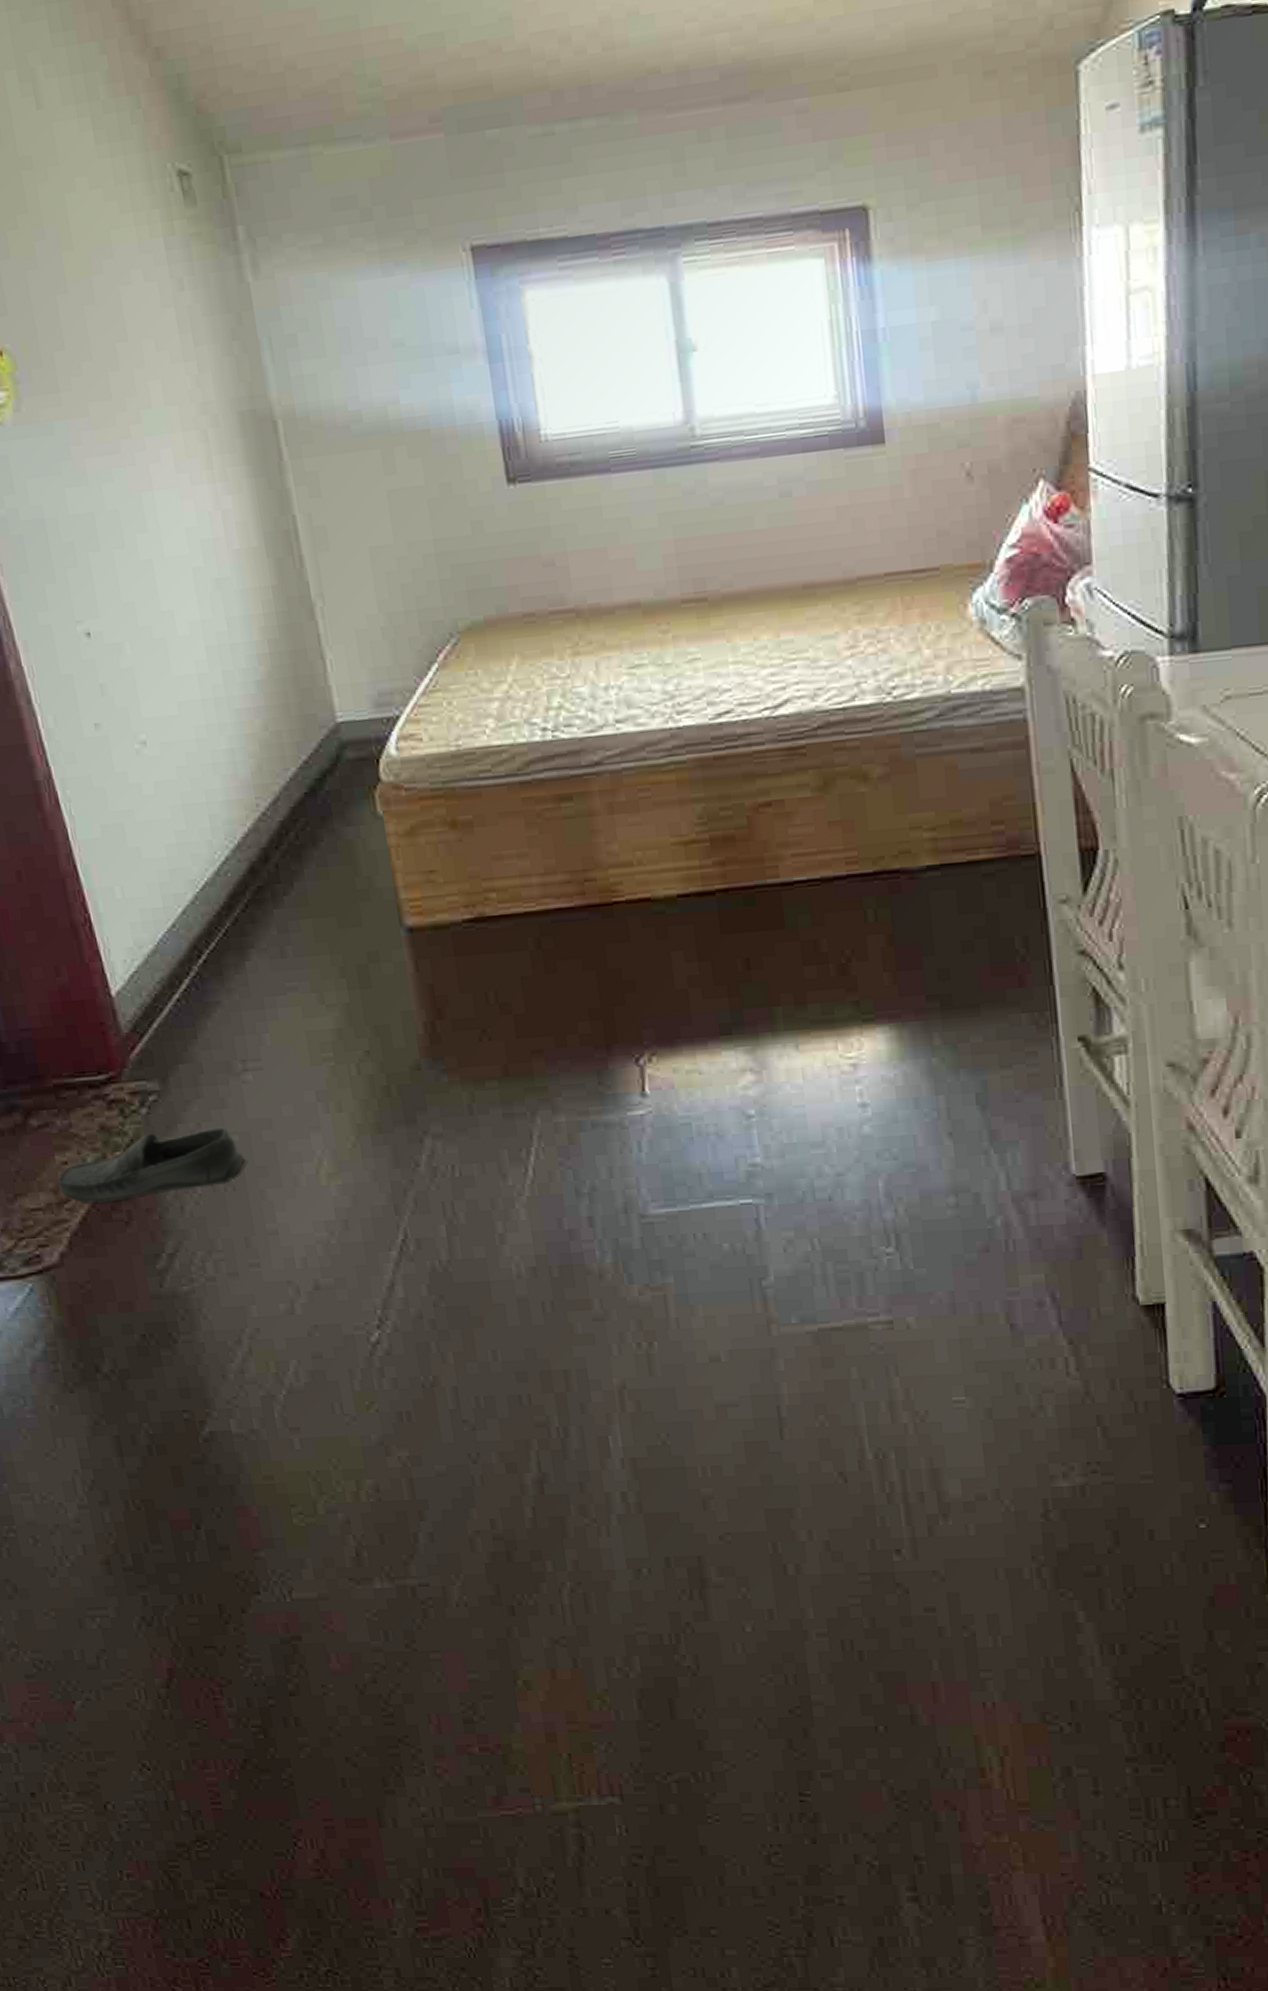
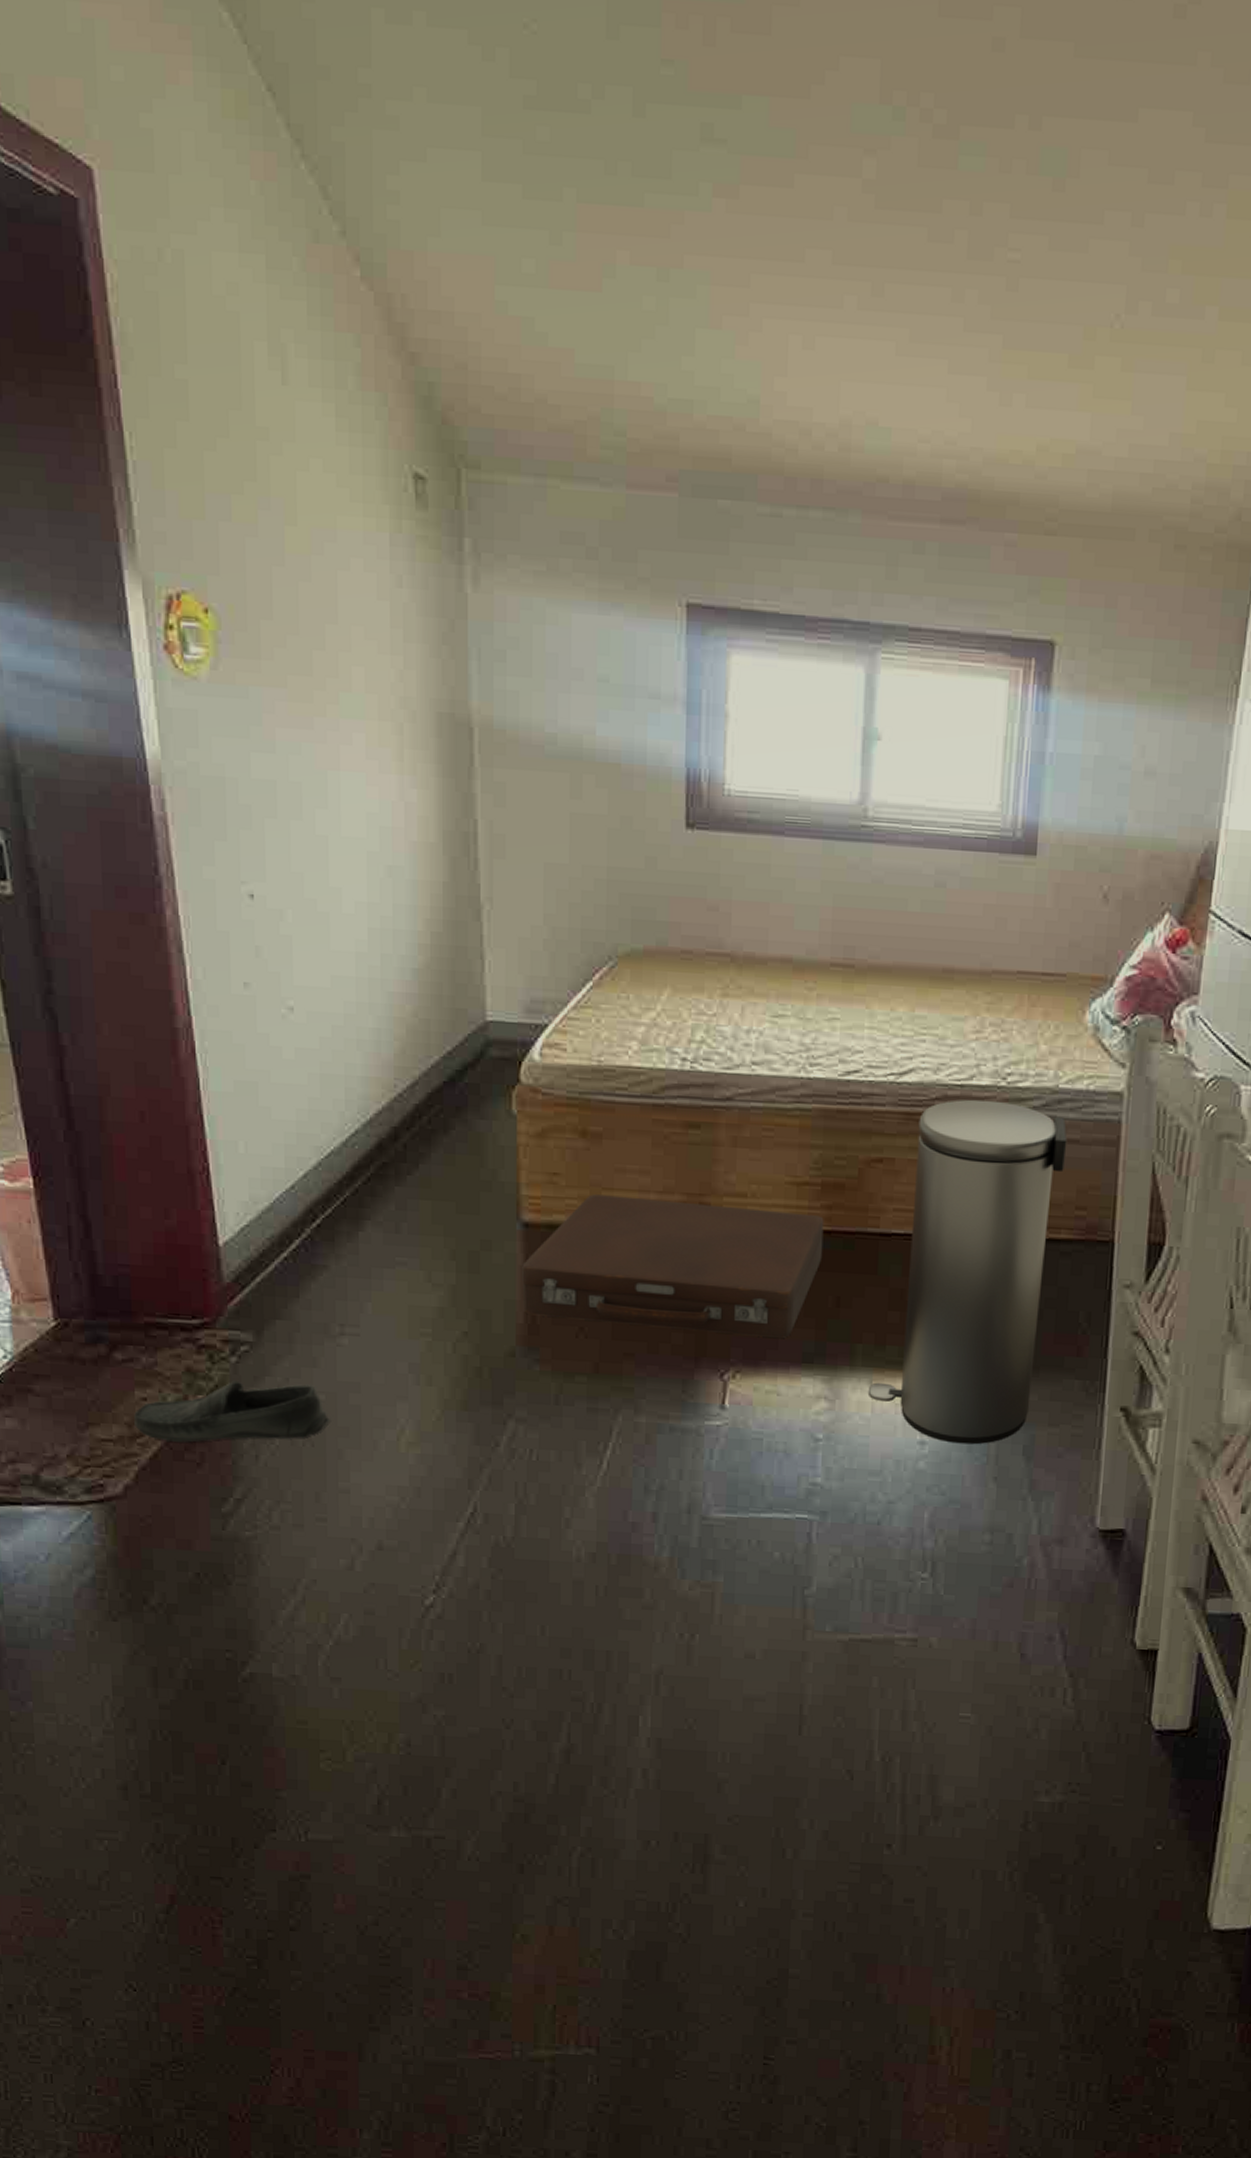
briefcase: none [413,874,724,1024] -> present [522,1194,824,1338]
pedal bin: none [795,719,976,1102] -> present [867,1099,1068,1445]

